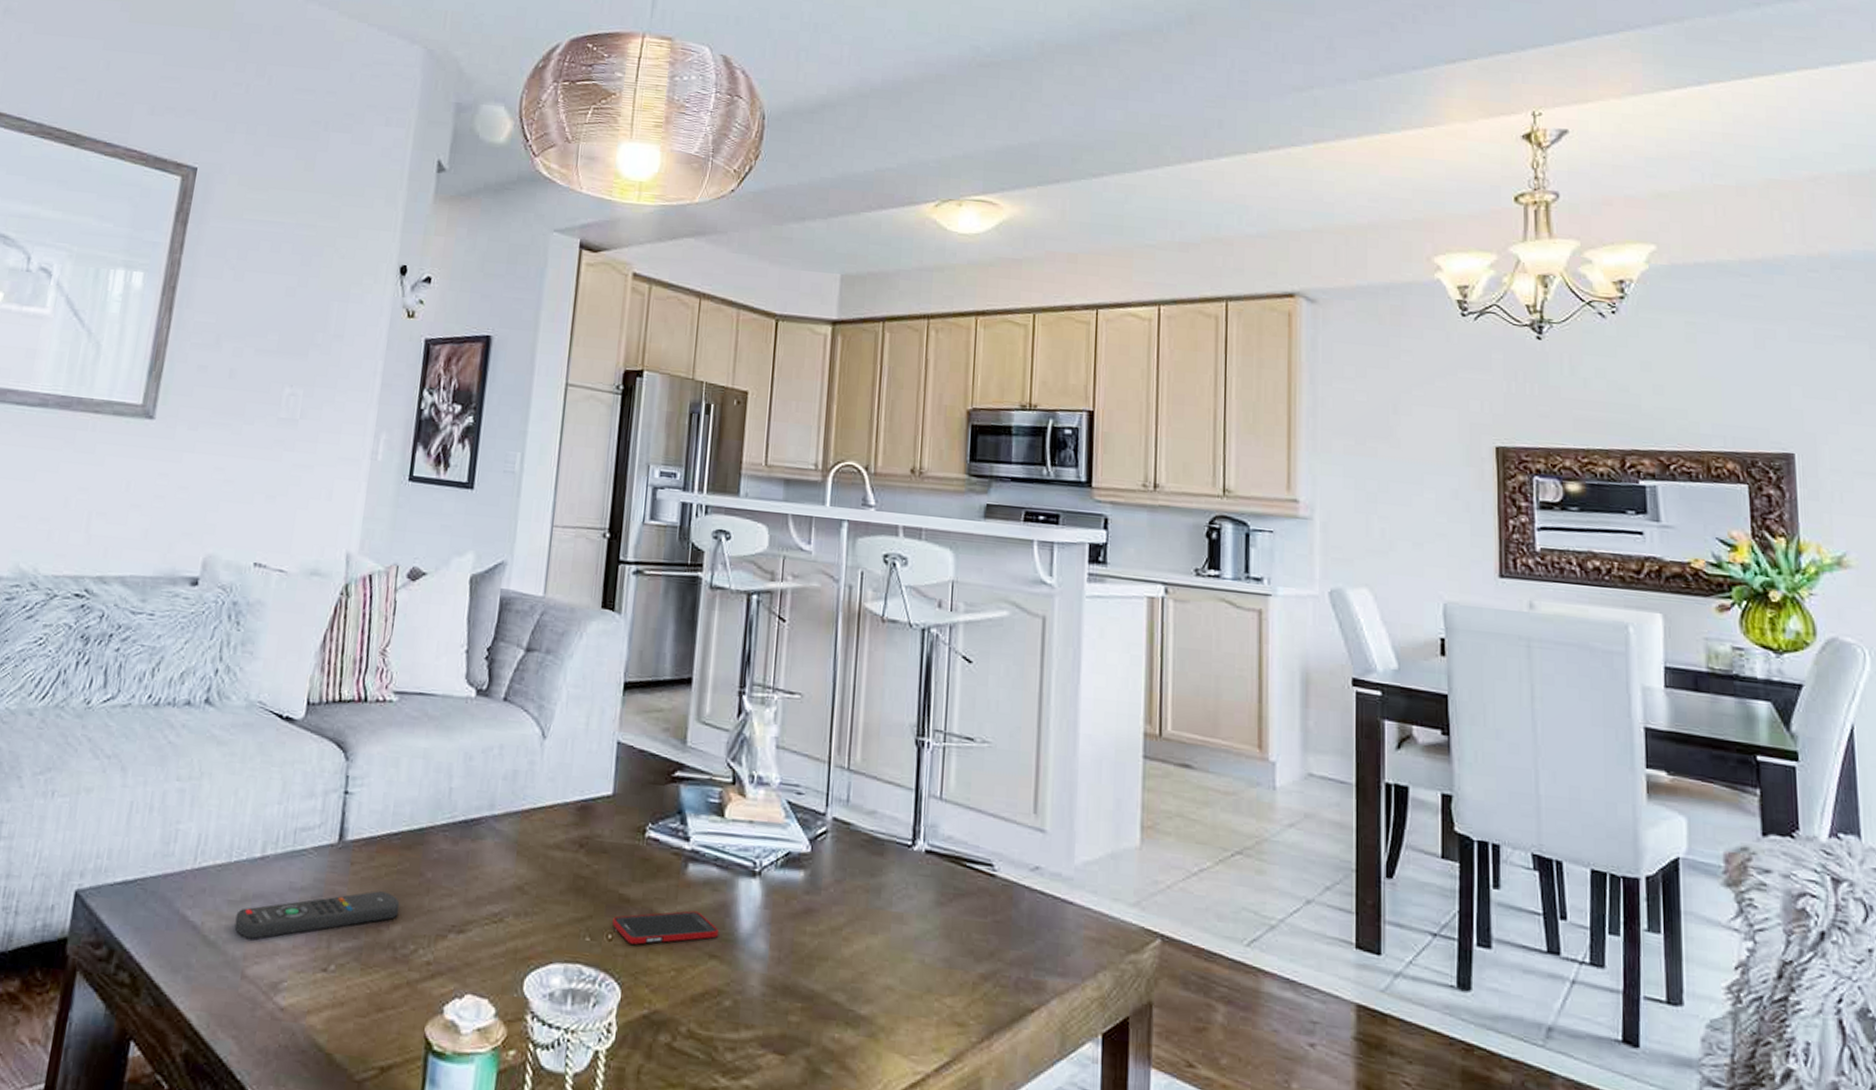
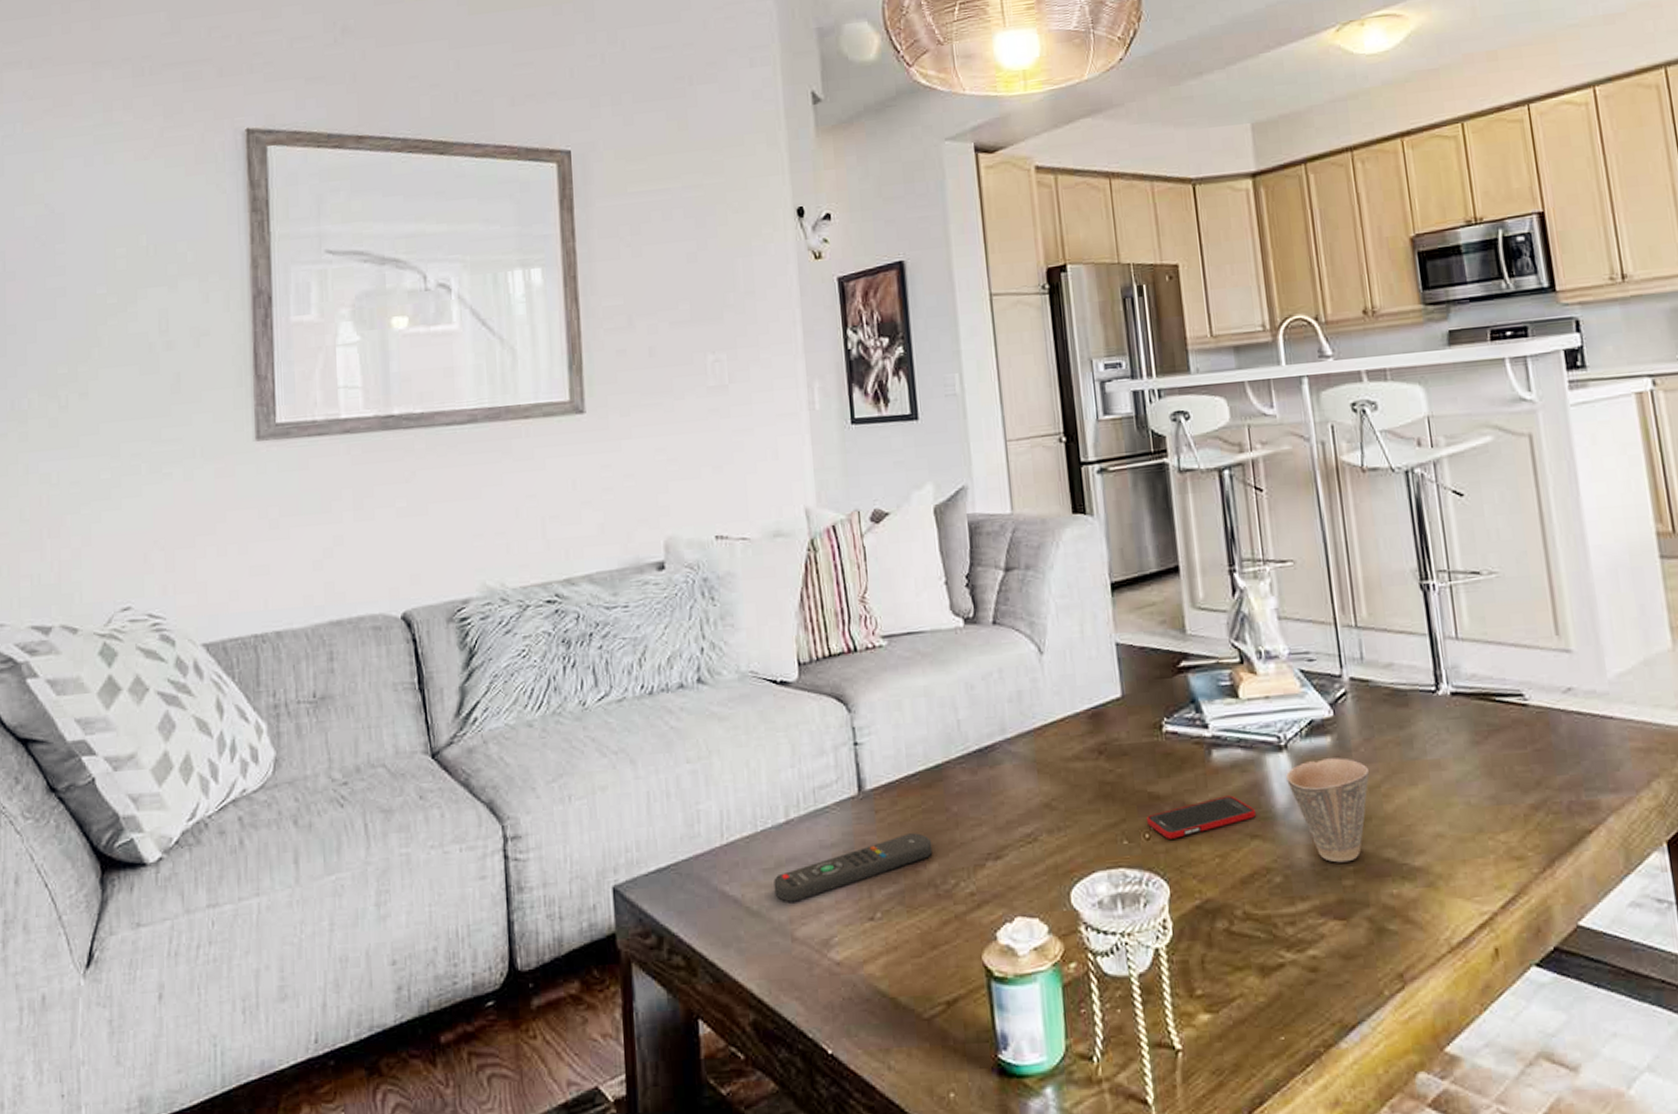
cup: none [754,892,834,999] -> present [1286,758,1369,863]

